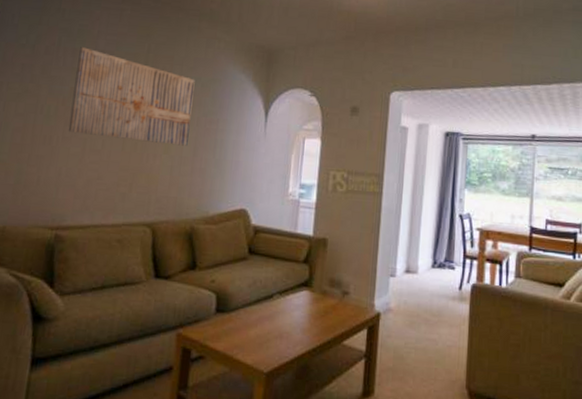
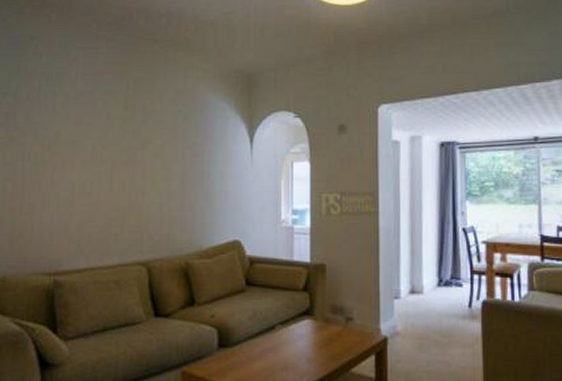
wall art: present [68,47,195,146] -> none [56,90,176,181]

